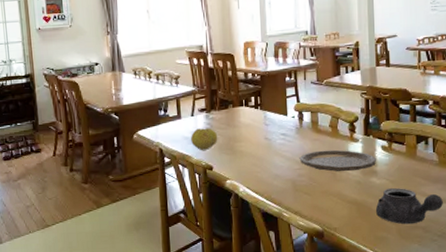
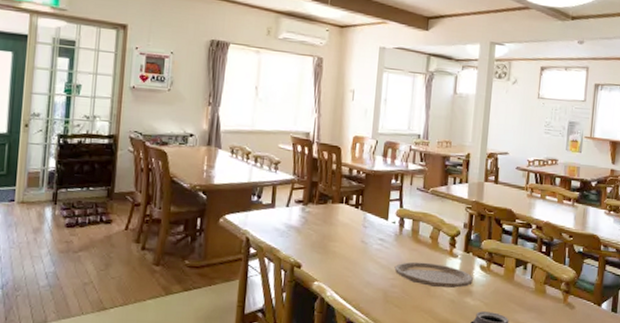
fruit: present [190,128,218,151] -> none [281,221,312,247]

